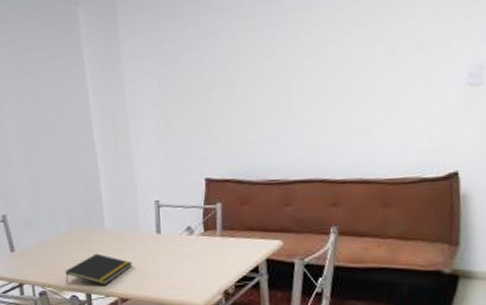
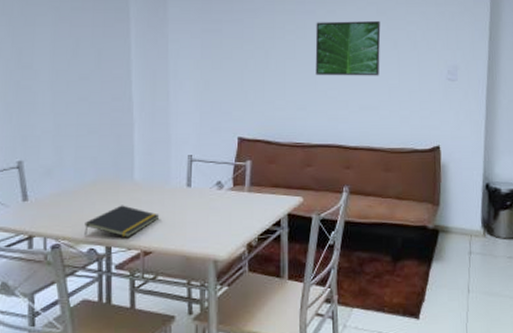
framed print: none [286,20,372,99] -> present [315,20,381,76]

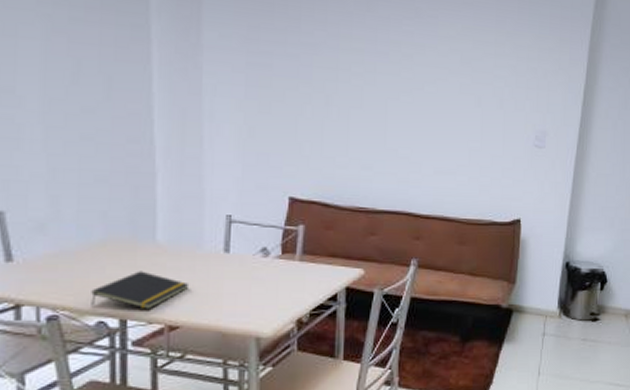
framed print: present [315,20,381,76] -> none [385,66,464,137]

